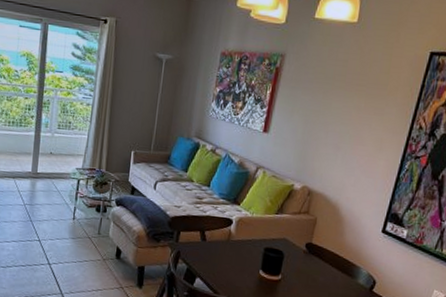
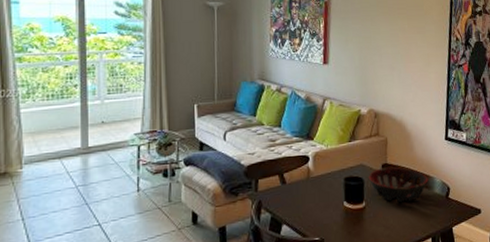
decorative bowl: none [289,246,354,286] -> present [368,166,429,203]

